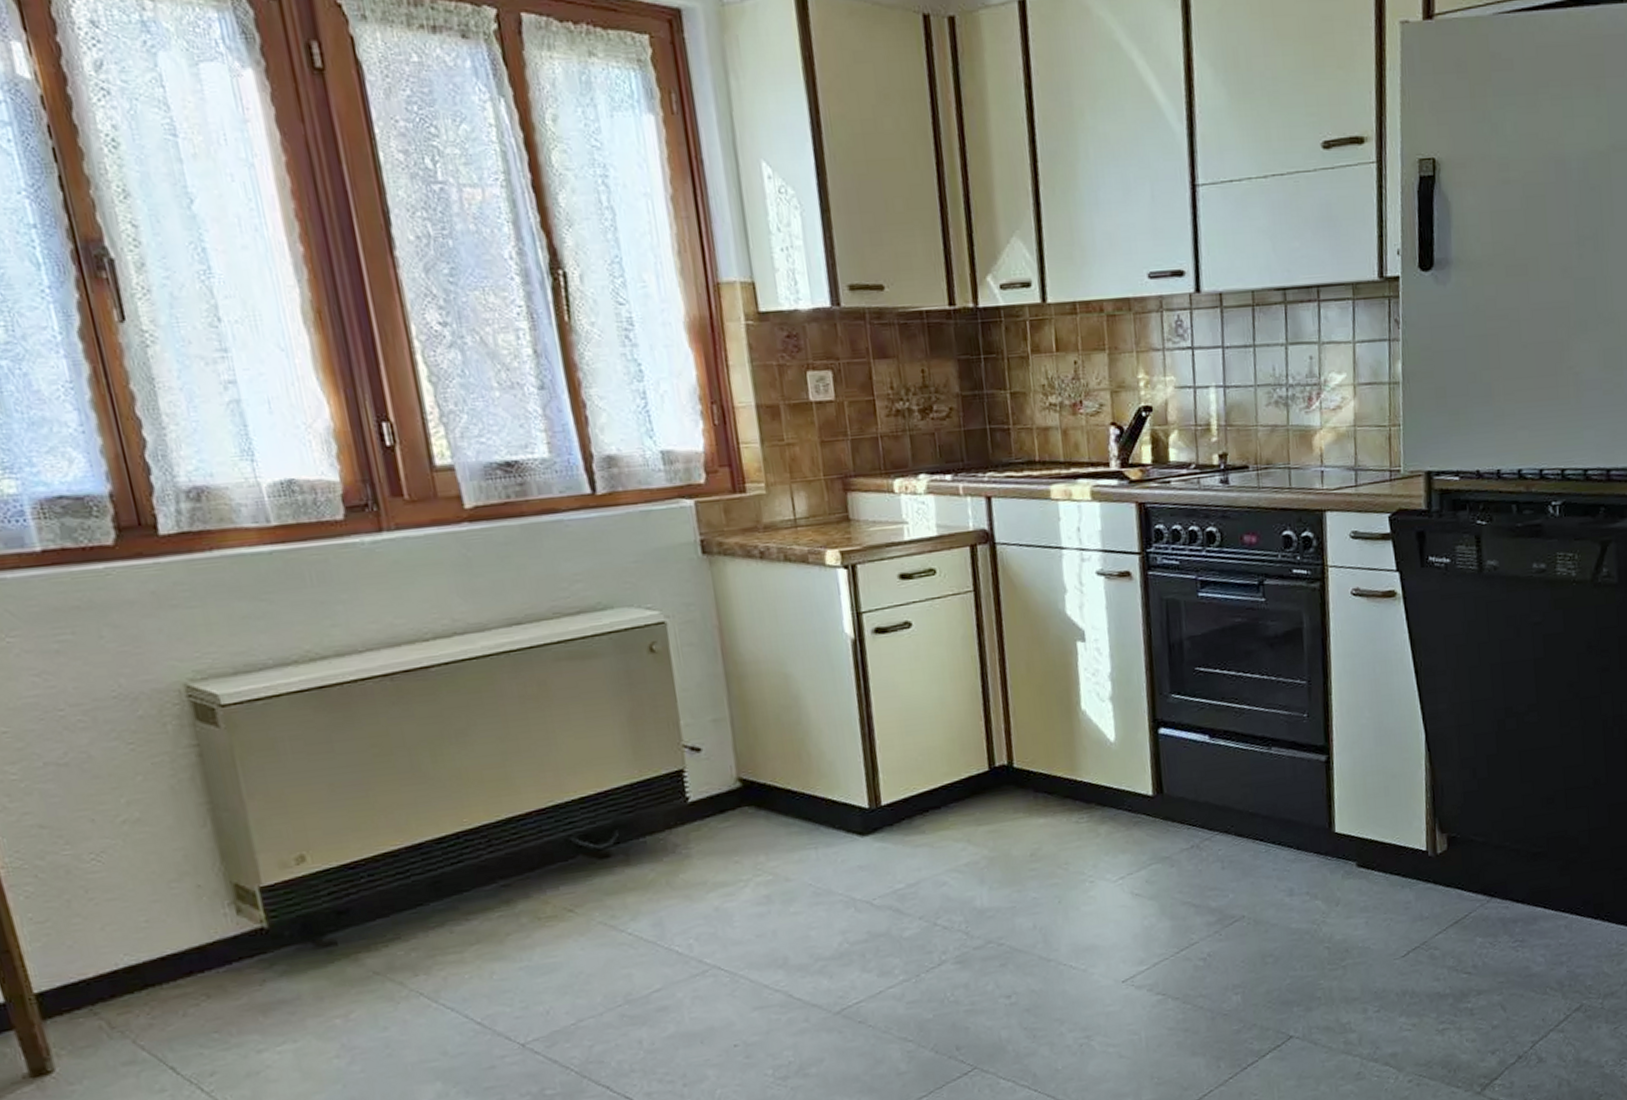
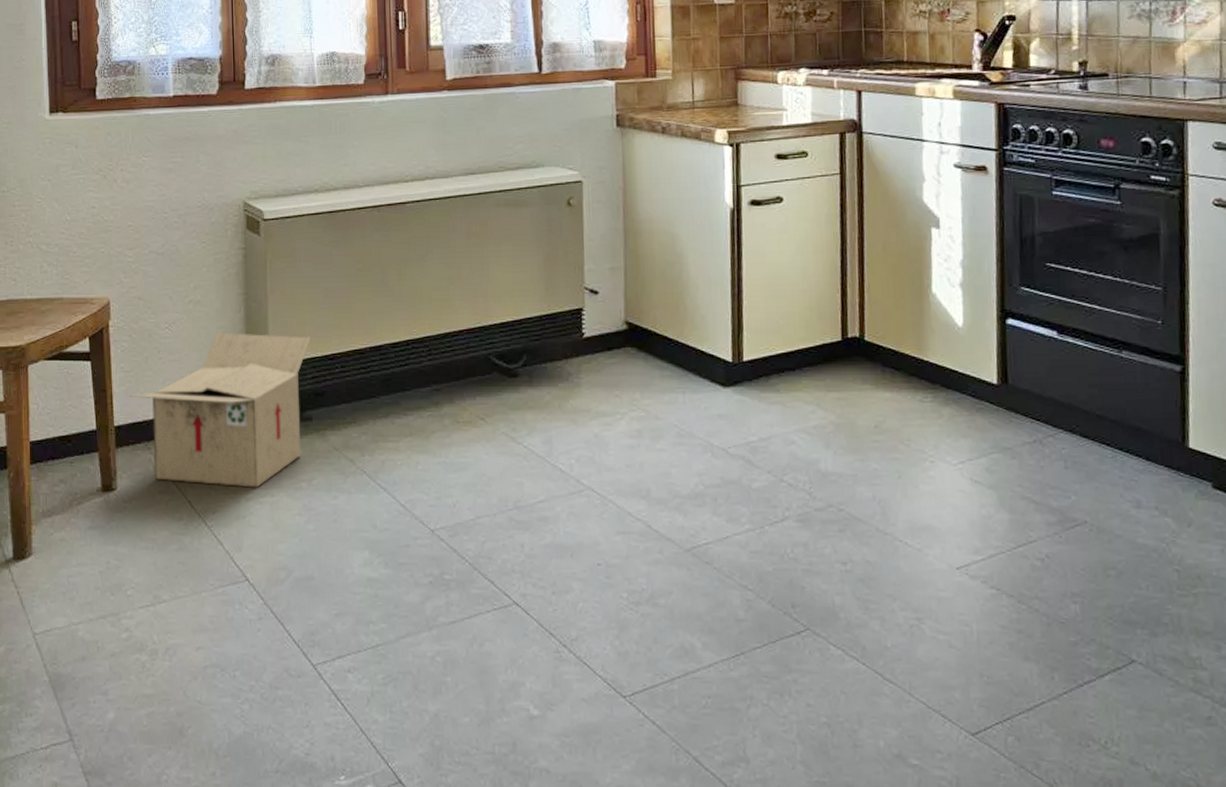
cardboard box: none [50,845,329,1050] -> present [129,333,312,488]

